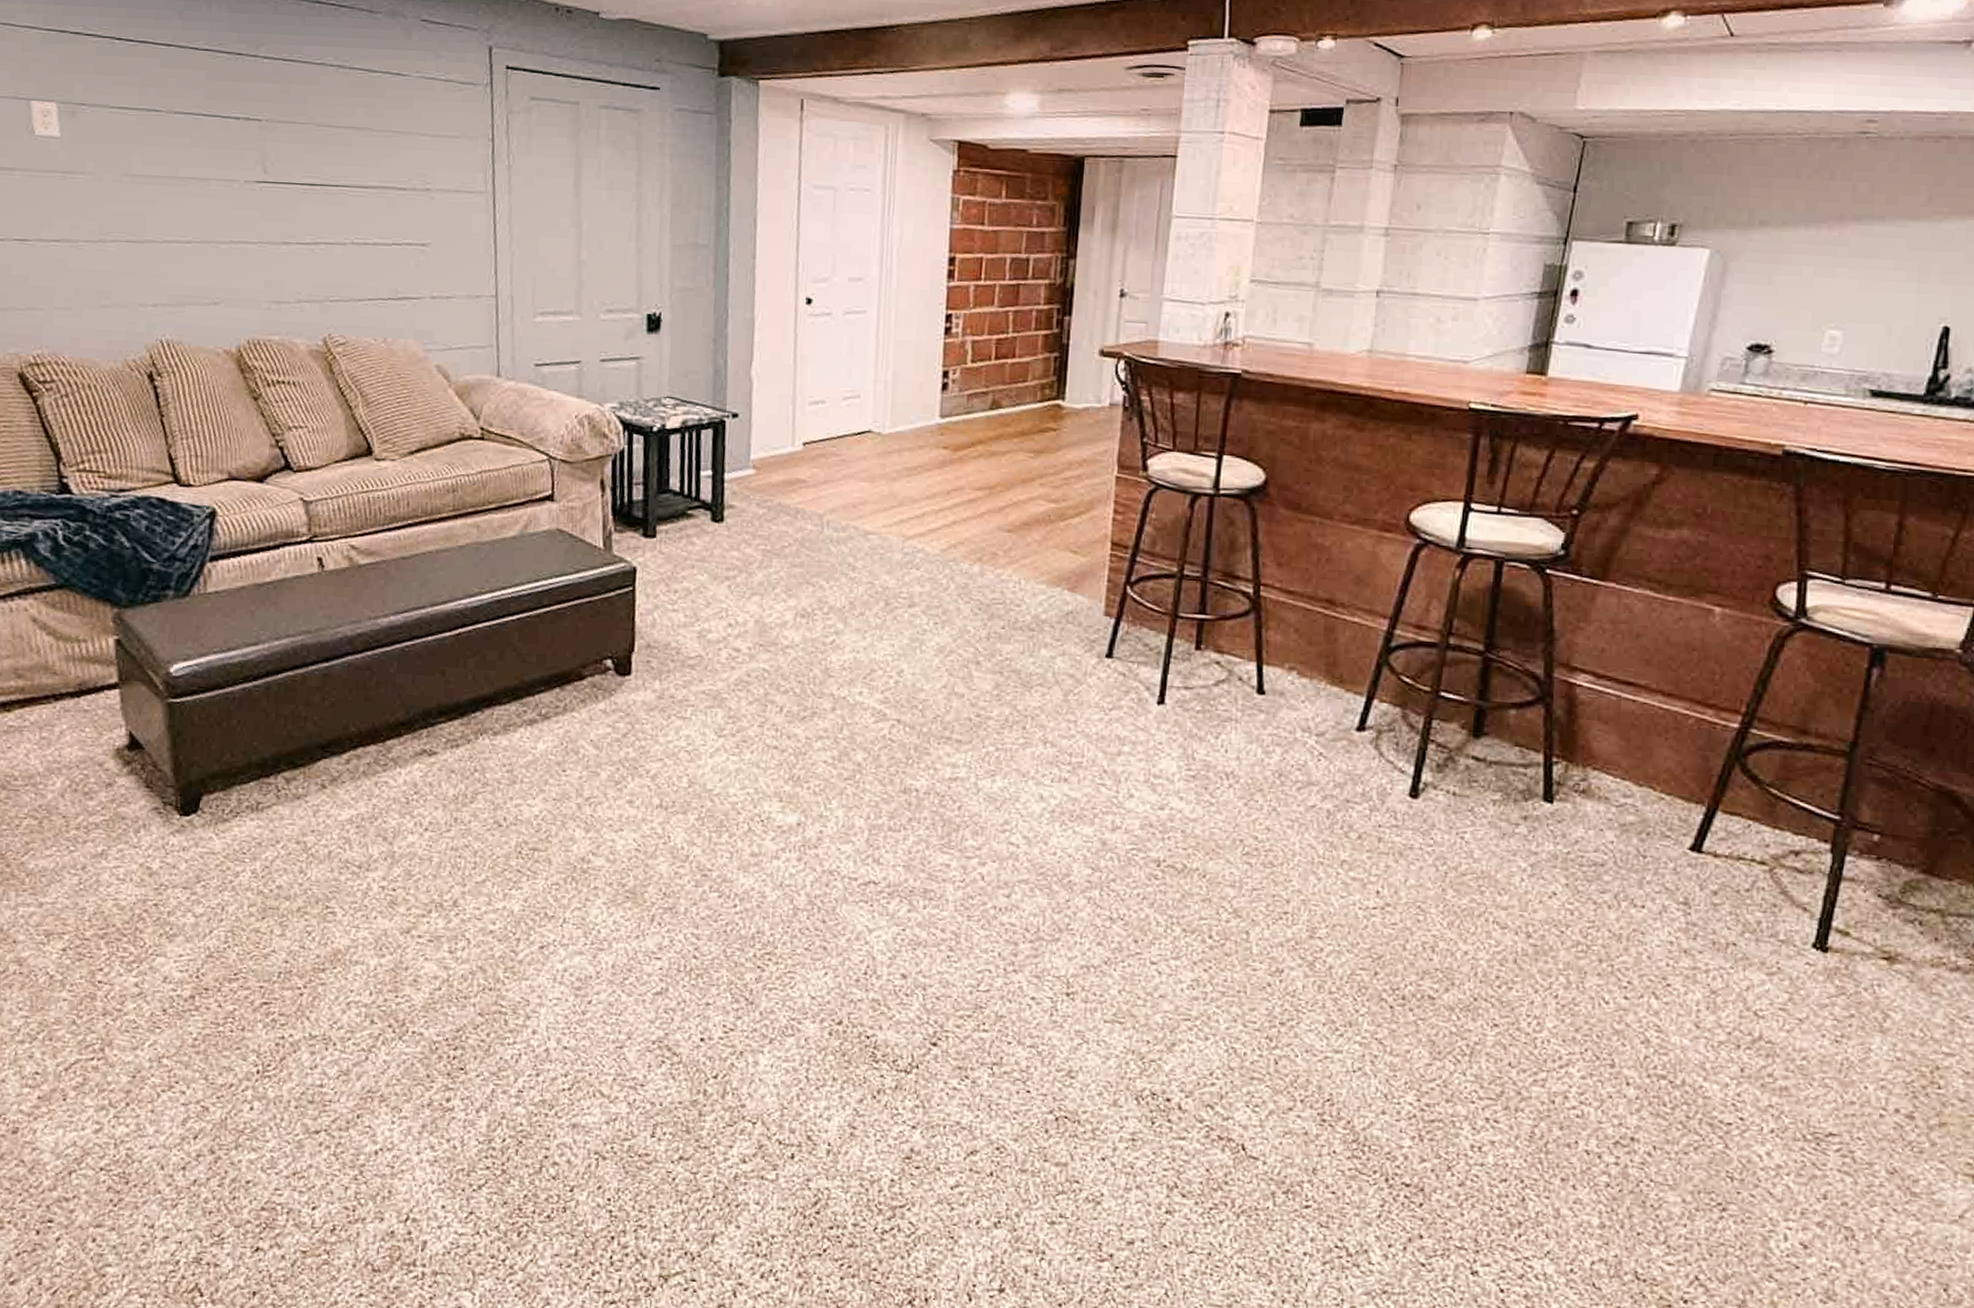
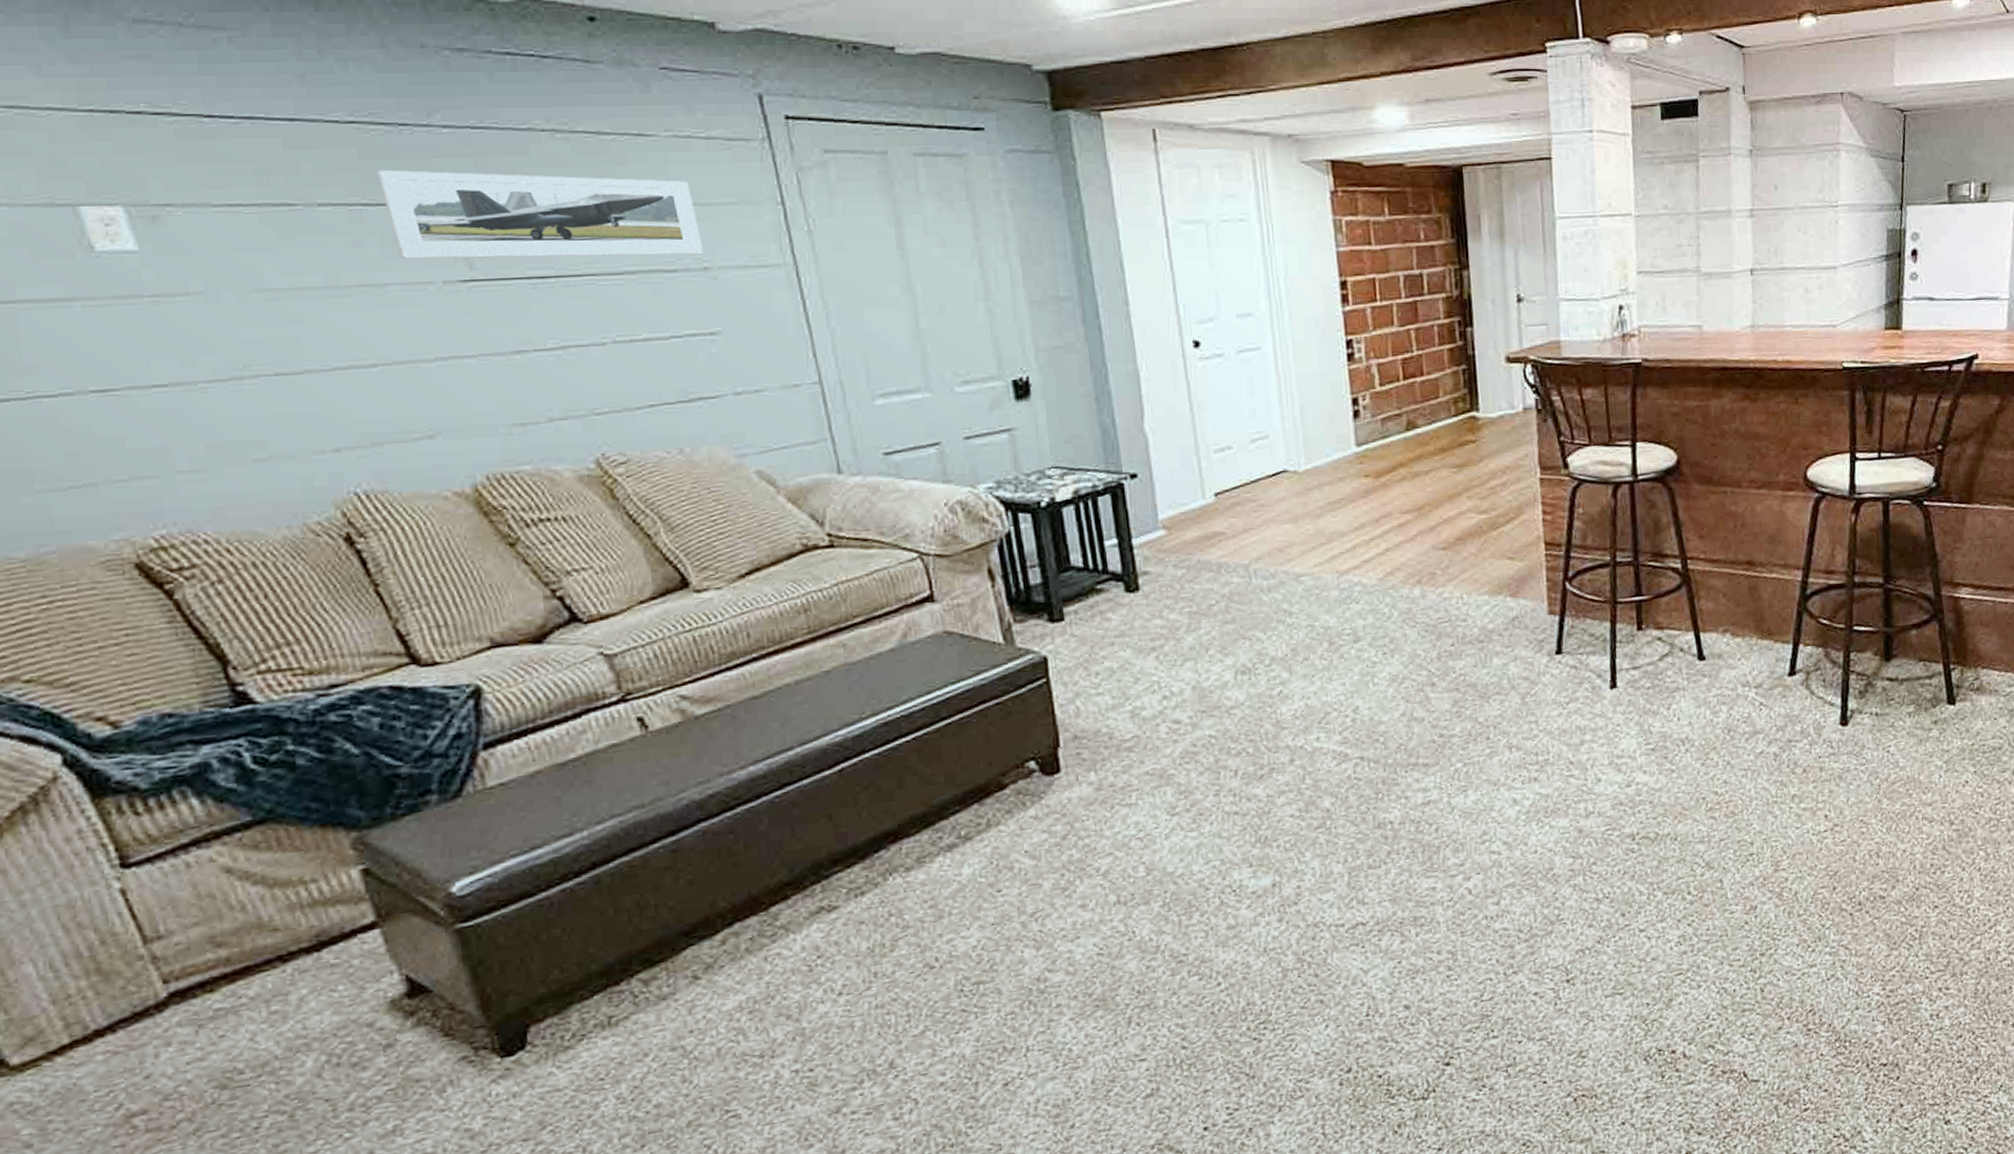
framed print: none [216,88,428,178] -> present [377,169,704,259]

